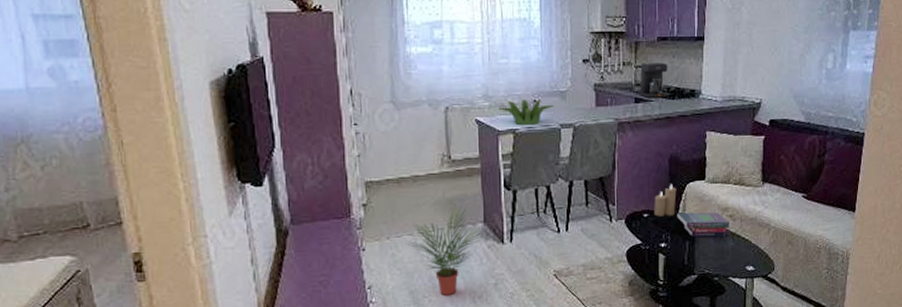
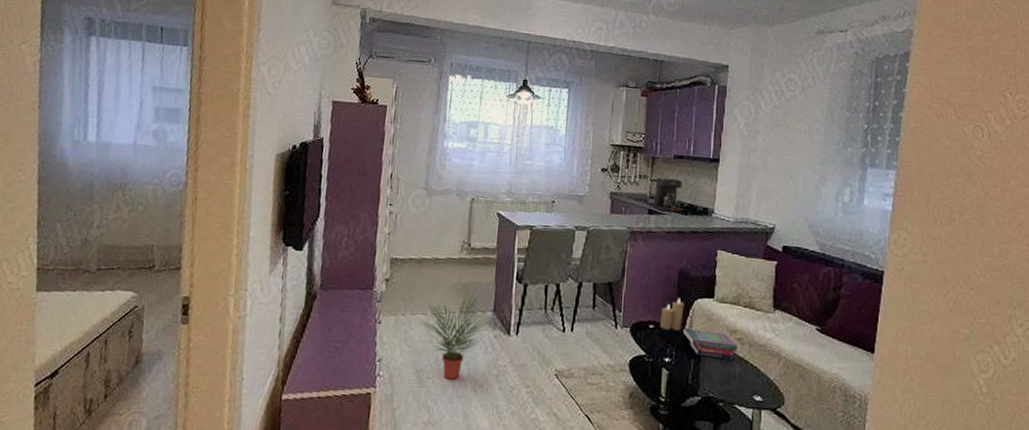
plant: present [497,99,555,126] -> none [518,198,571,224]

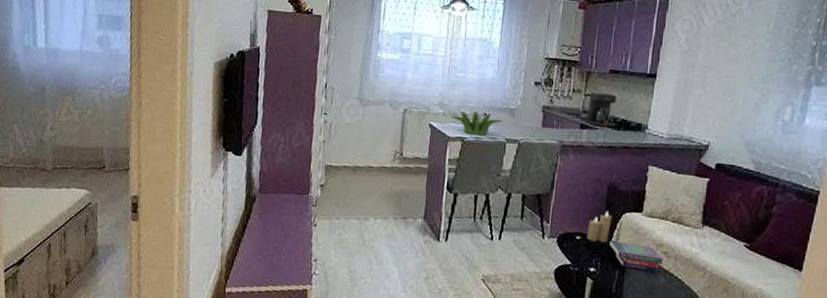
potted plant: present [418,293,491,380] -> none [352,200,422,281]
plant: none [518,198,571,224] -> present [450,110,503,136]

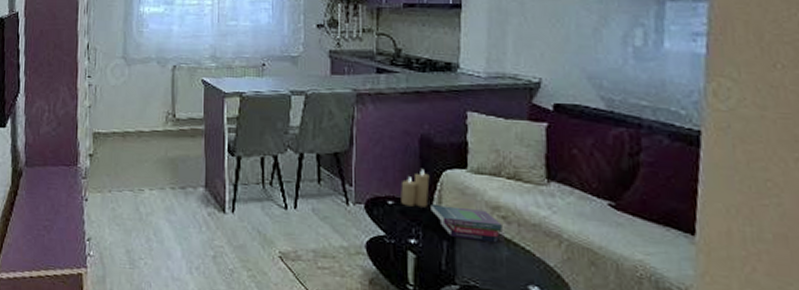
plant: present [450,110,503,136] -> none [224,62,285,89]
coffee maker: present [586,92,617,128] -> none [382,30,419,70]

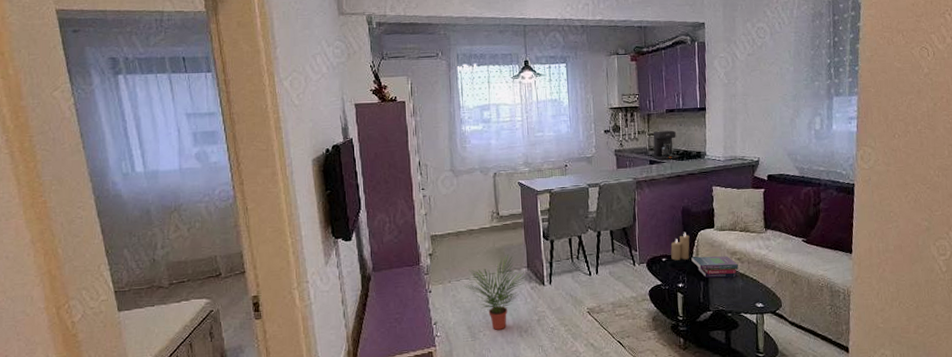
potted plant: none [126,168,203,261] -> present [464,255,527,330]
coffee maker: none [382,30,419,70] -> present [653,130,679,161]

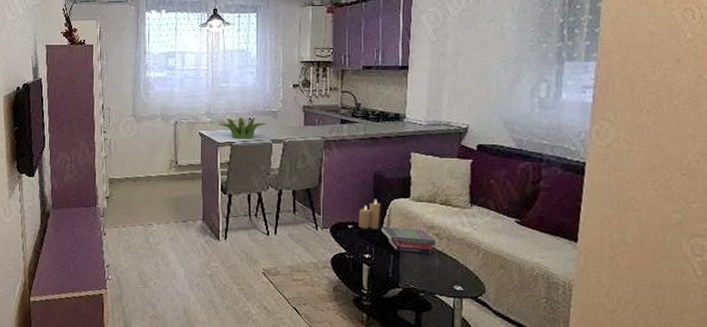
potted plant: present [464,255,527,330] -> none [138,205,201,280]
plant: none [535,164,583,187] -> present [217,117,267,139]
coffee maker: present [653,130,679,161] -> none [345,88,374,121]

